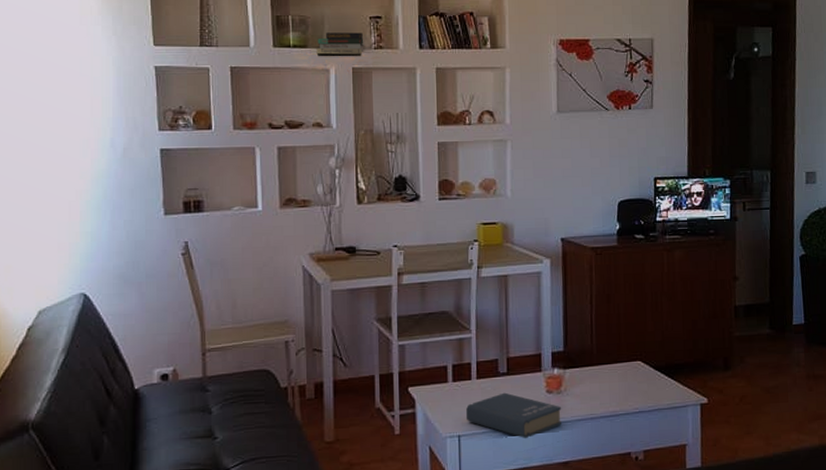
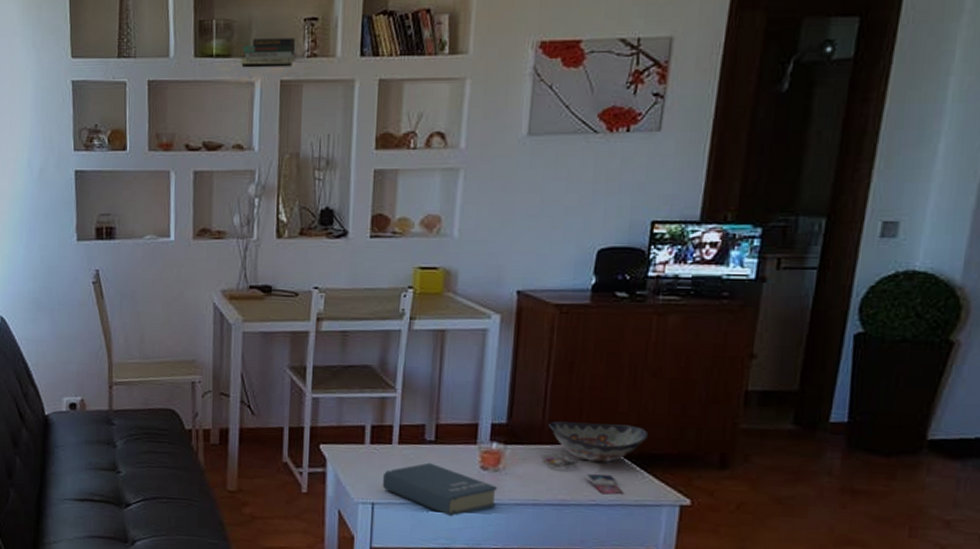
magazine: none [592,372,660,402] -> present [540,453,625,495]
decorative bowl: none [596,342,672,376] -> present [548,421,649,462]

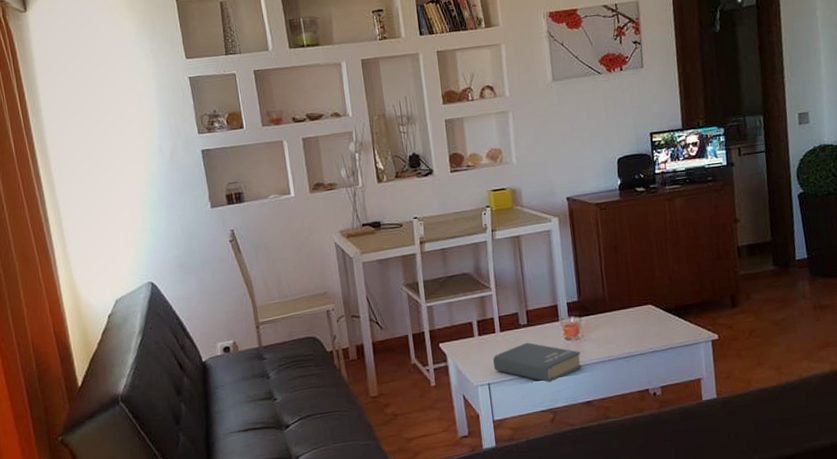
books: present [241,38,297,68] -> none [327,26,371,53]
magazine: present [540,453,625,495] -> none [607,316,672,343]
decorative bowl: present [548,421,649,462] -> none [608,286,680,319]

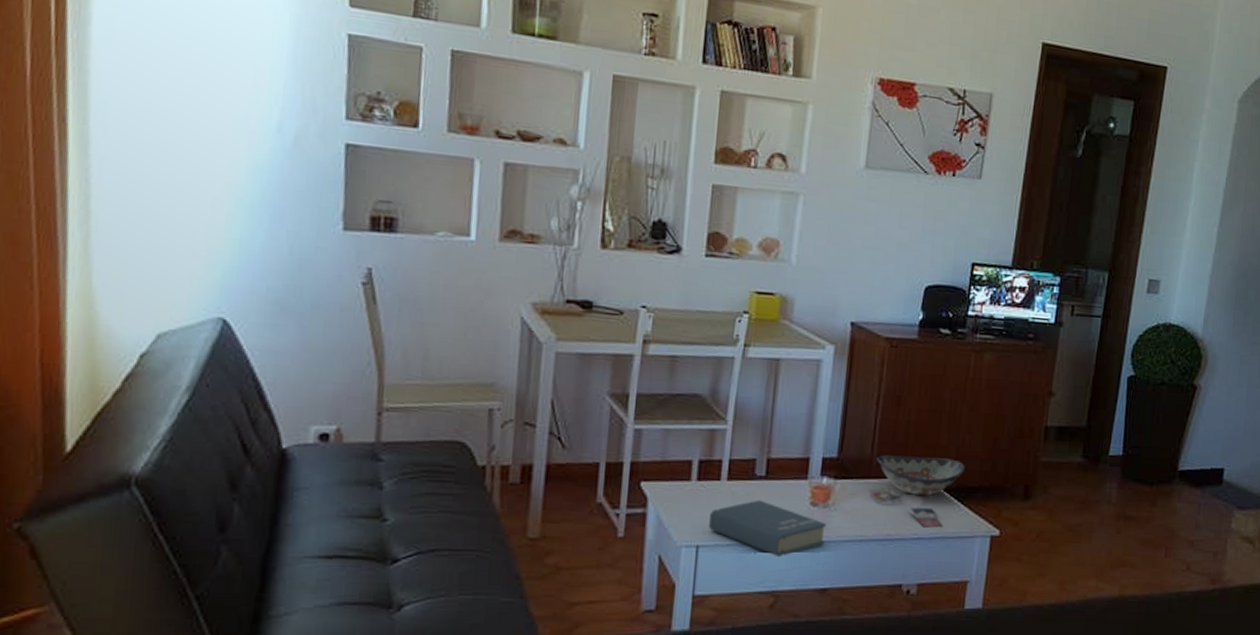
magazine: none [607,316,672,343] -> present [868,487,944,528]
decorative bowl: none [608,286,680,319] -> present [877,455,966,496]

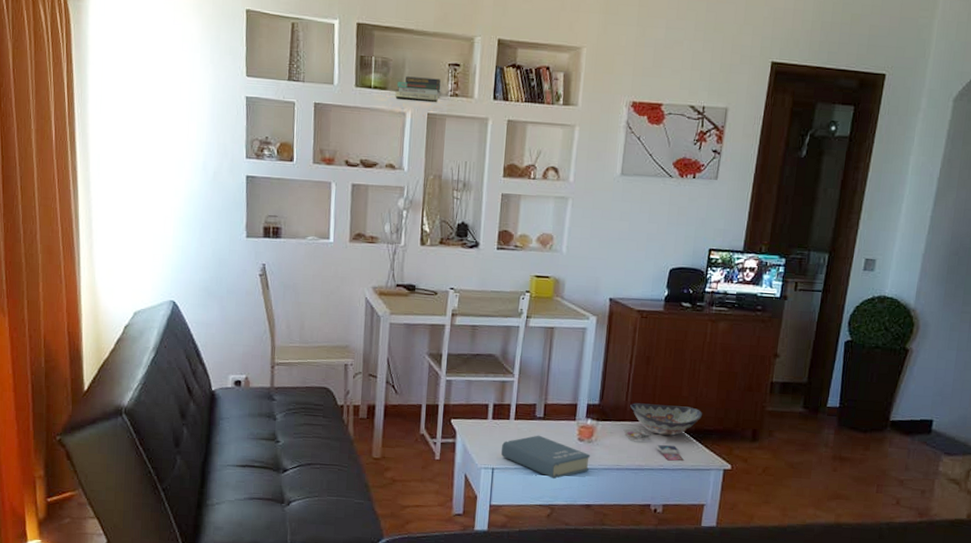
books: none [568,24,634,63] -> present [395,76,442,103]

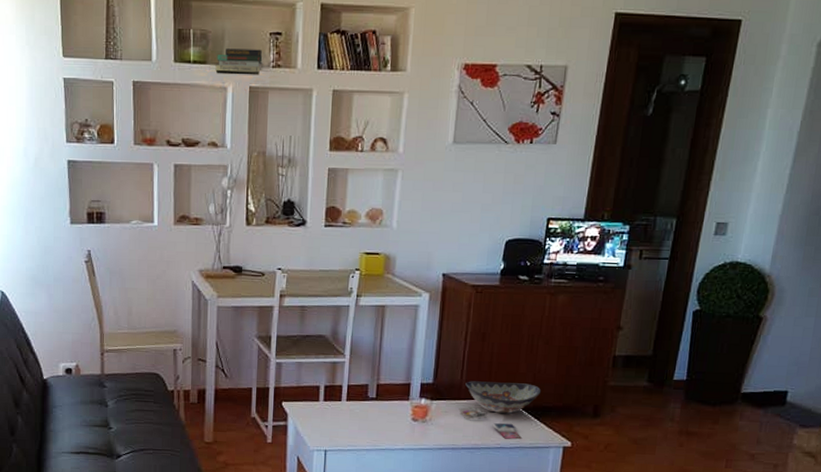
book: present [501,435,591,480] -> none [334,416,425,460]

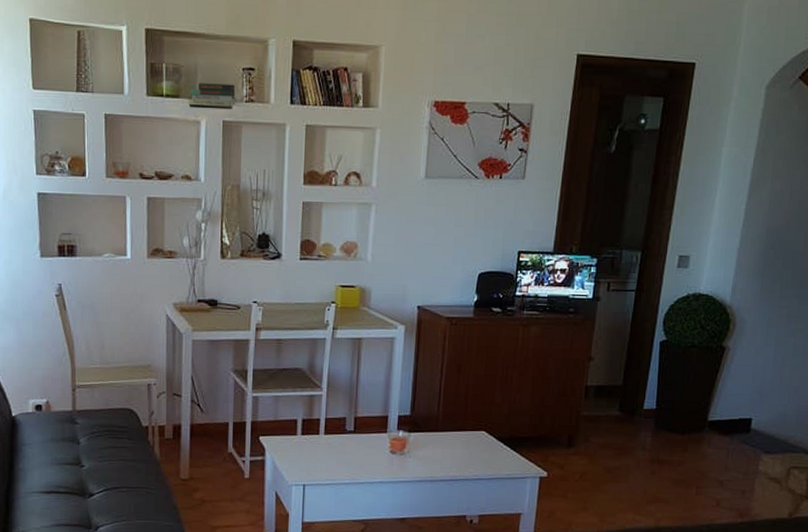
magazine: present [458,407,523,440] -> none [436,438,500,471]
decorative bowl: present [465,381,542,413] -> none [442,412,517,445]

